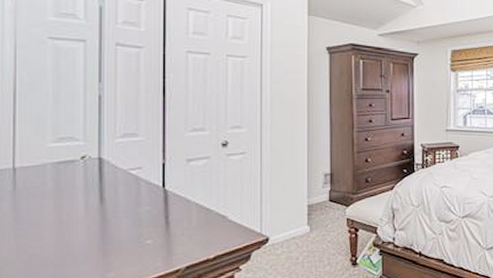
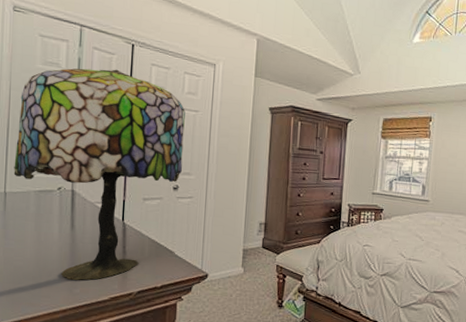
table lamp: none [24,16,231,263] -> present [13,68,185,280]

